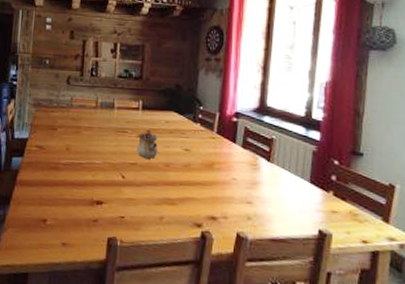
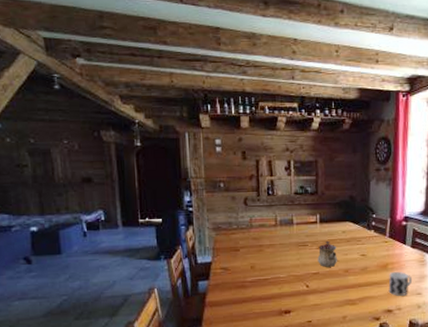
cup: none [213,172,241,203] -> present [388,271,412,296]

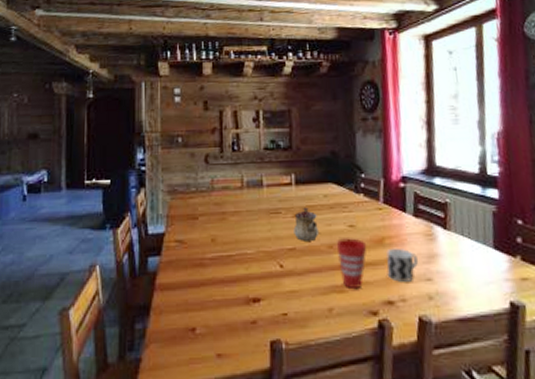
cup: none [350,264,375,301] -> present [336,238,367,288]

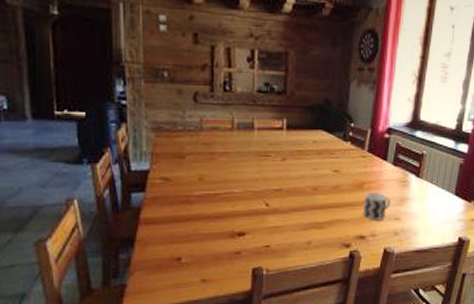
teapot: present [293,207,320,241] -> none [281,151,306,183]
cup: present [336,238,367,288] -> none [320,182,348,225]

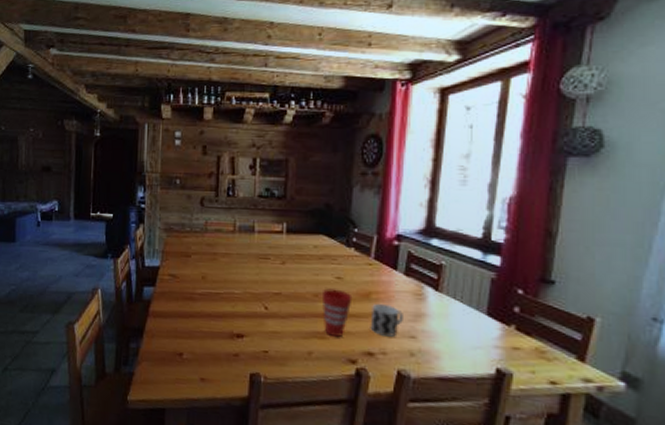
cup: none [320,182,348,225] -> present [321,288,353,337]

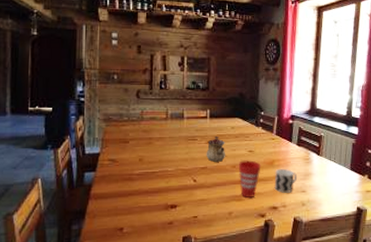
teapot: none [281,255,306,288] -> present [206,135,226,162]

